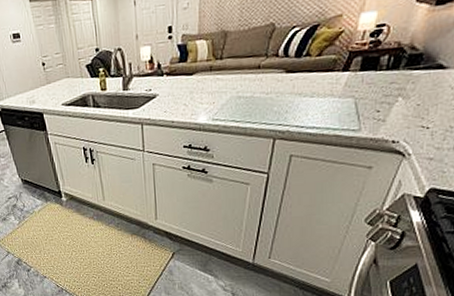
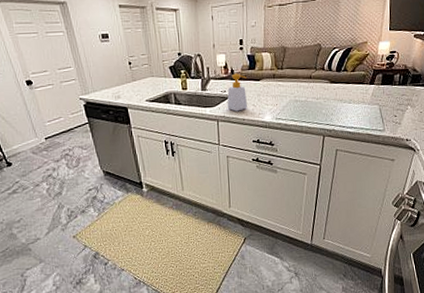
soap bottle: none [152,67,178,113] -> present [227,73,248,112]

